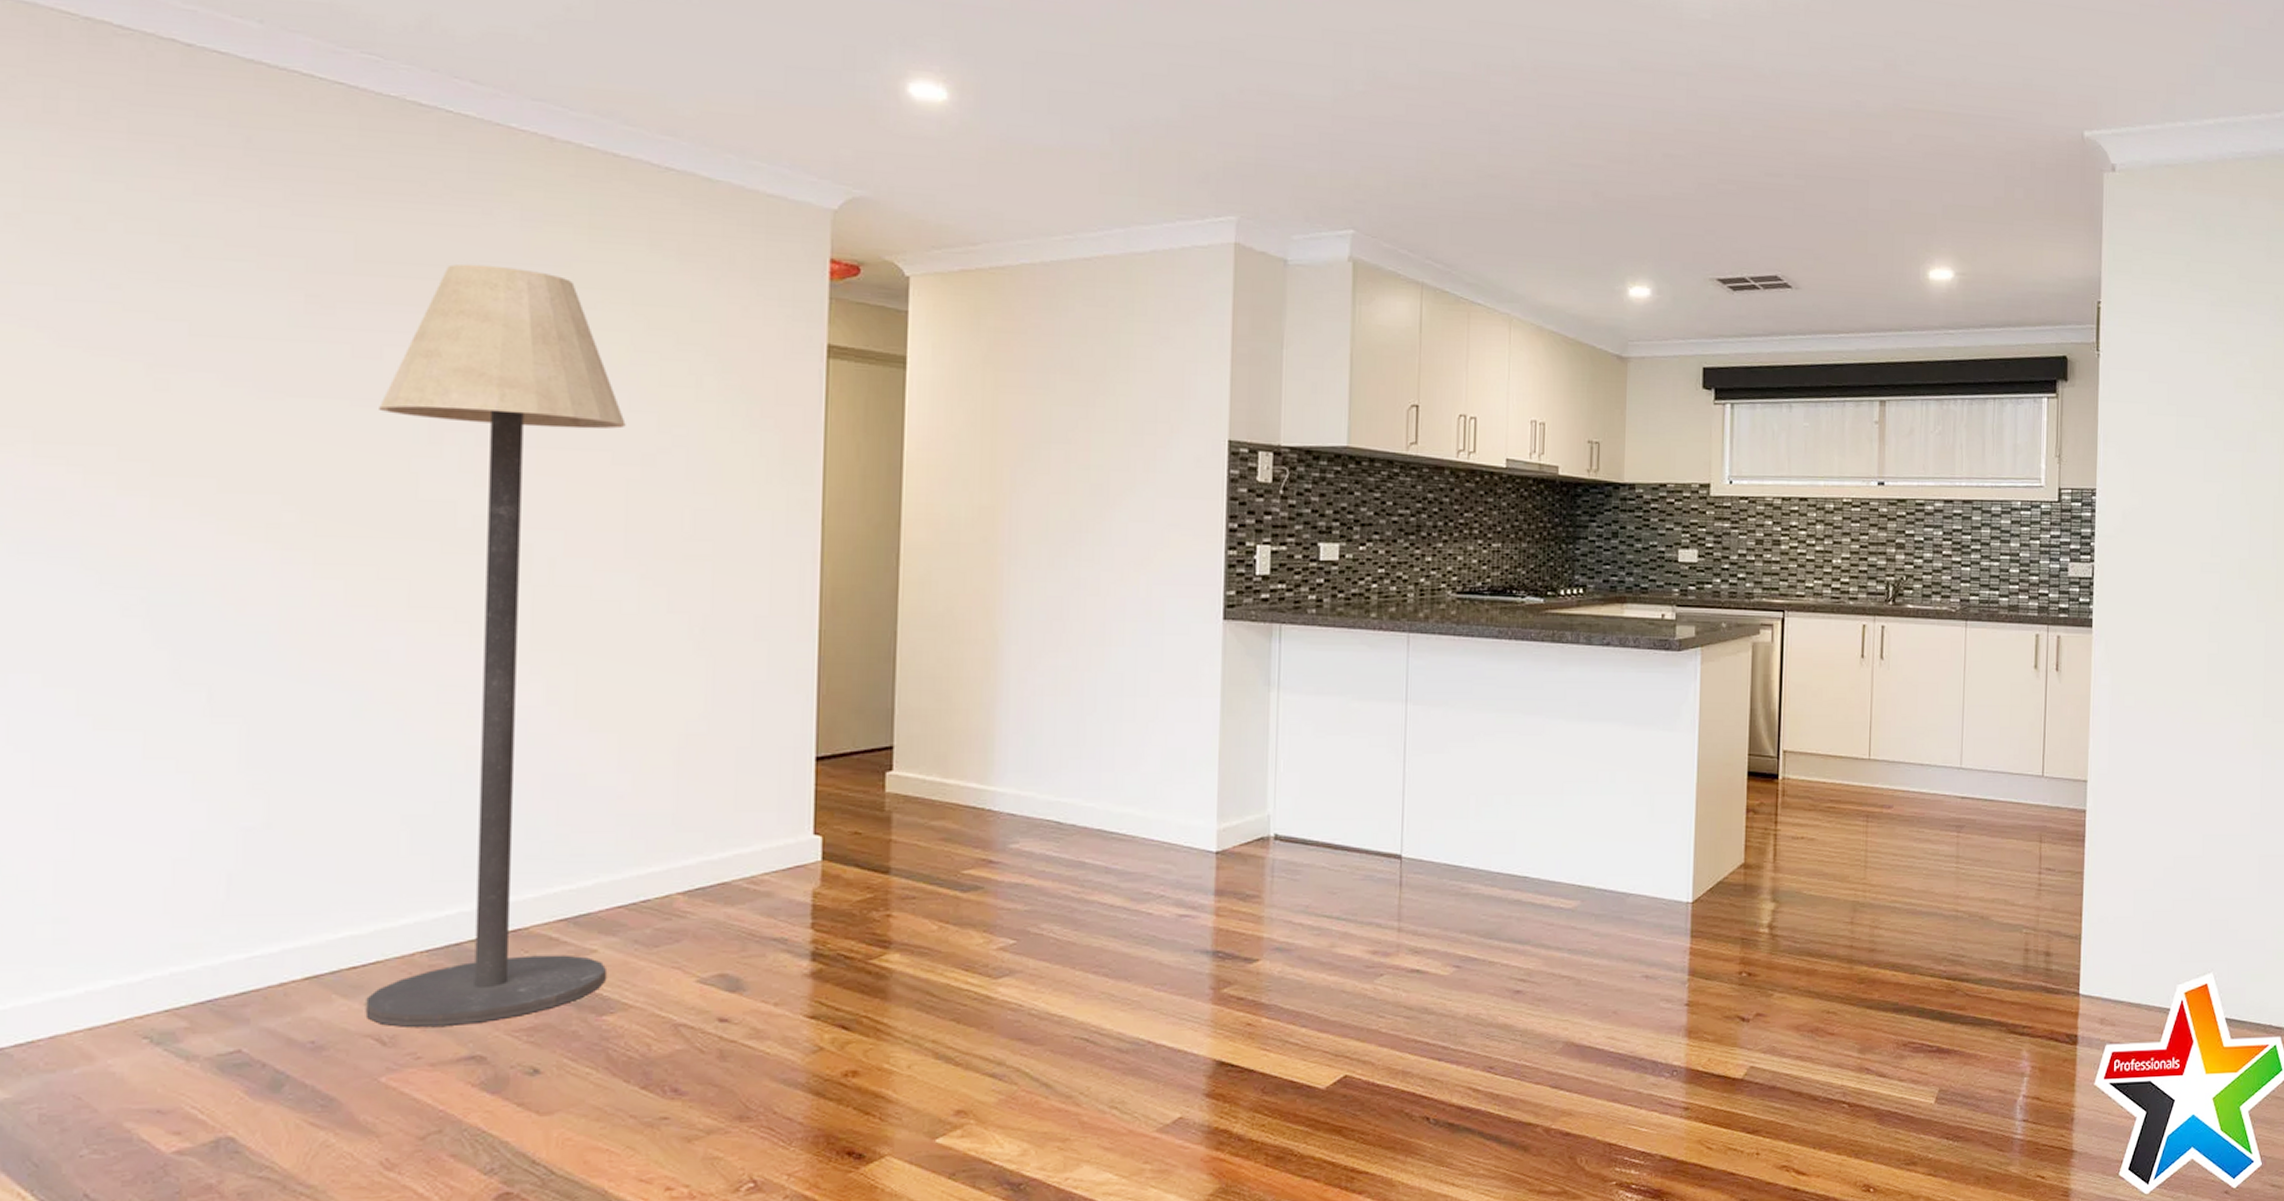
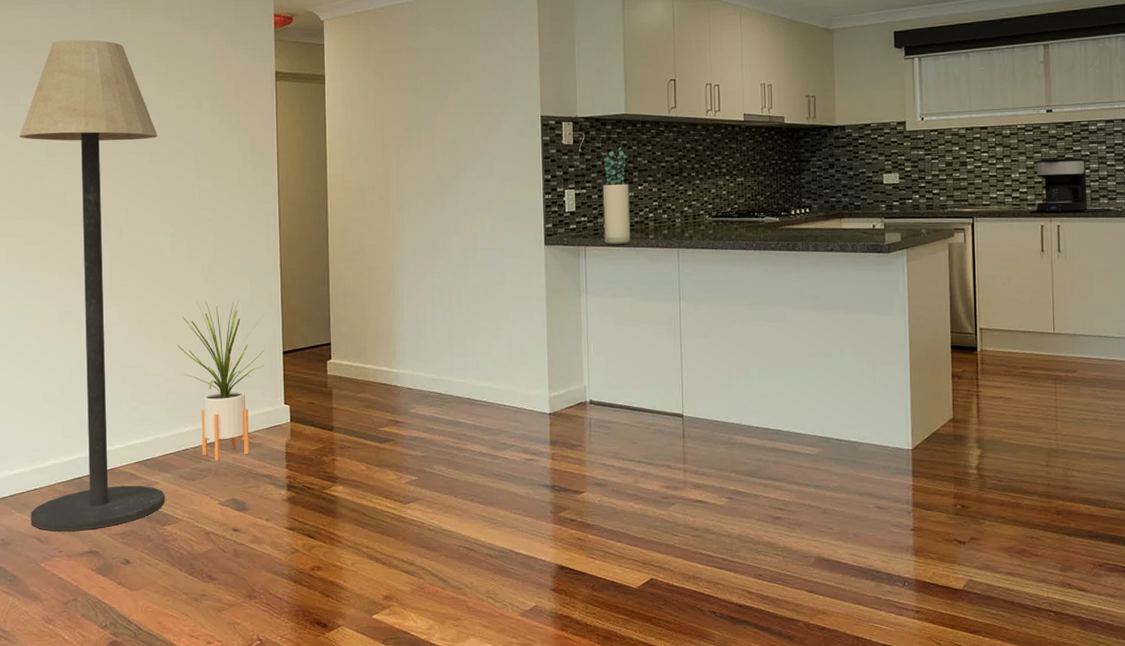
house plant: none [640,679,786,918] -> present [177,300,264,461]
vase: none [1307,485,1347,625] -> present [602,142,631,245]
coffee maker: none [1850,542,1945,614] -> present [1029,157,1112,214]

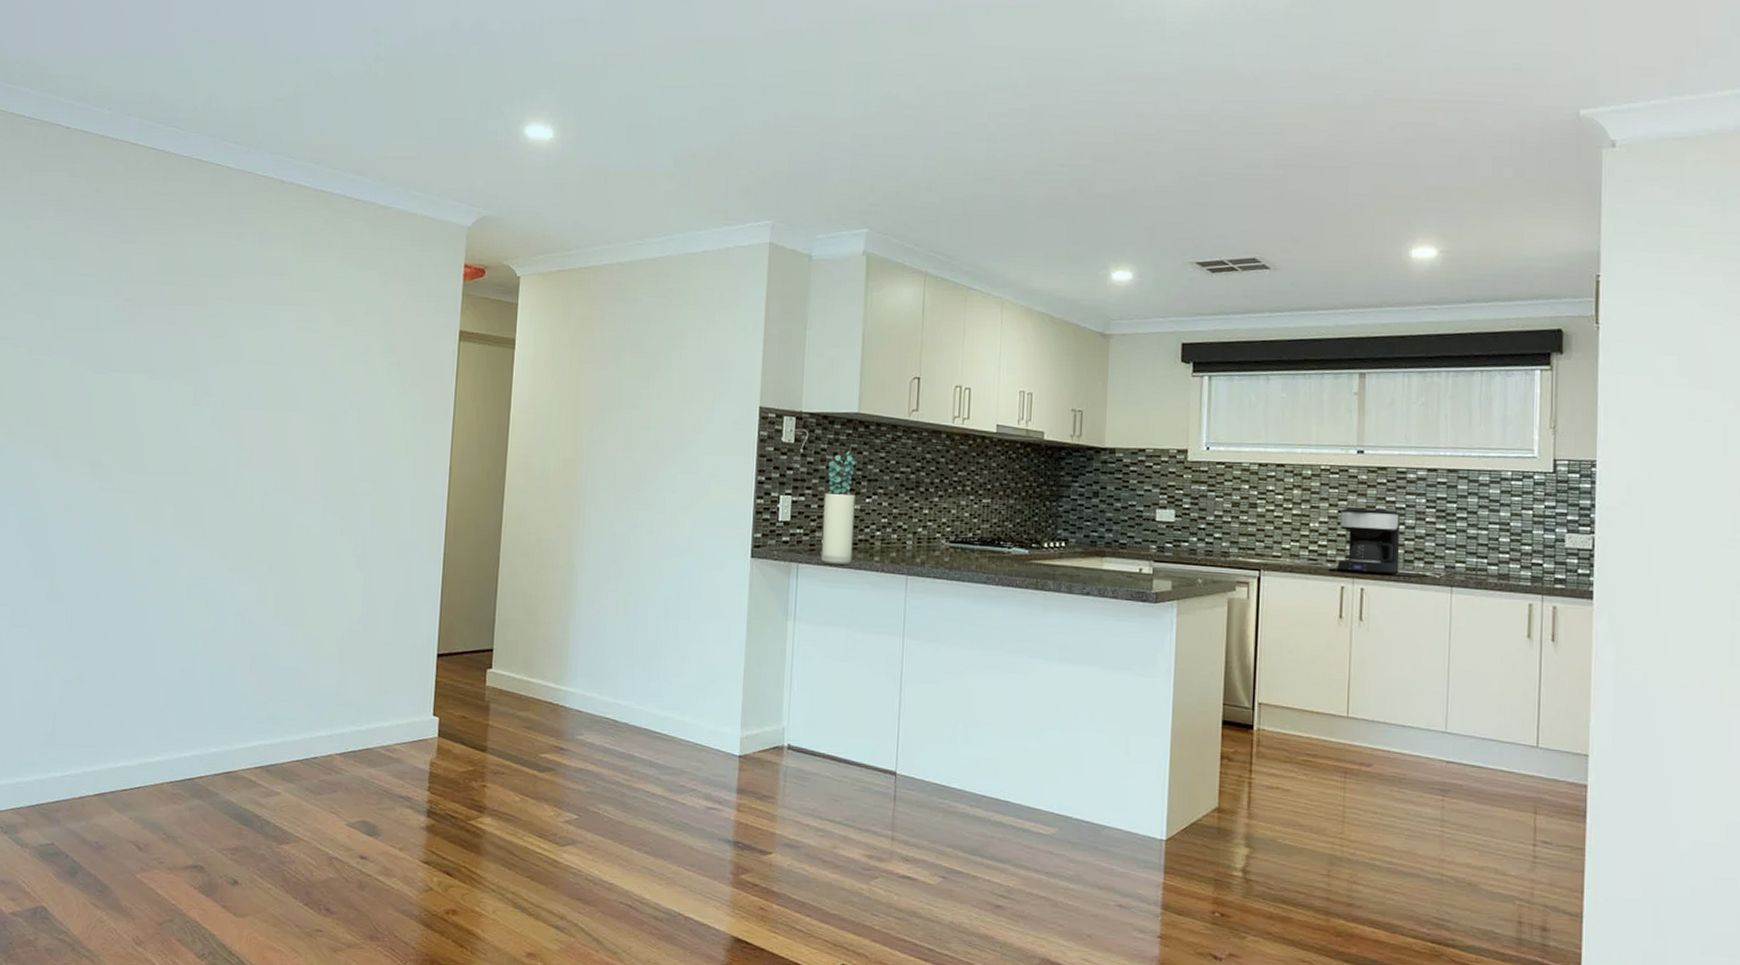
floor lamp: present [18,39,165,531] -> none [130,274,320,841]
house plant: present [177,300,264,461] -> none [317,587,418,775]

